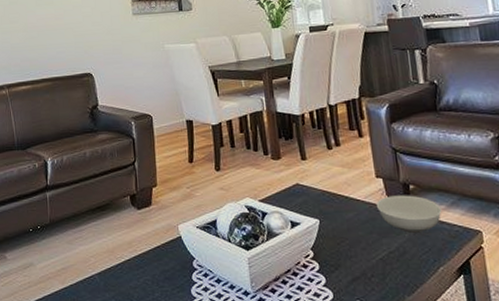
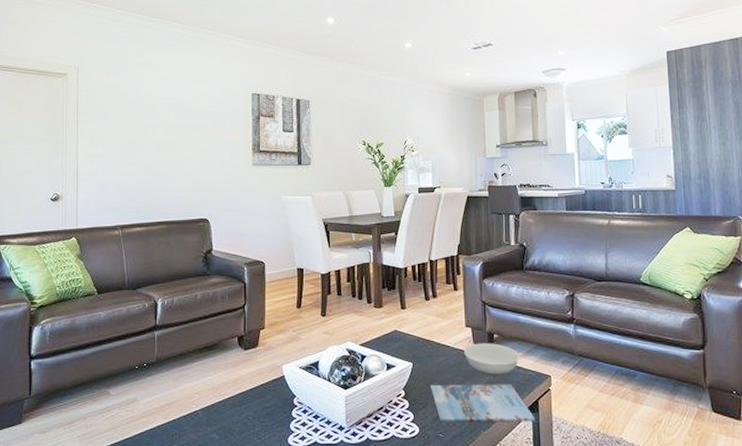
magazine: none [342,241,469,287] -> present [430,384,536,422]

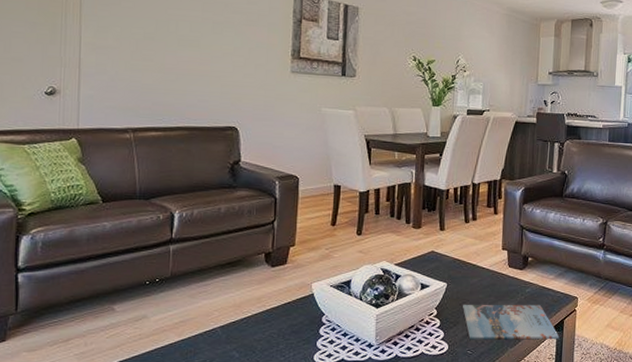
bowl: present [464,343,519,377] -> none [499,265,551,298]

